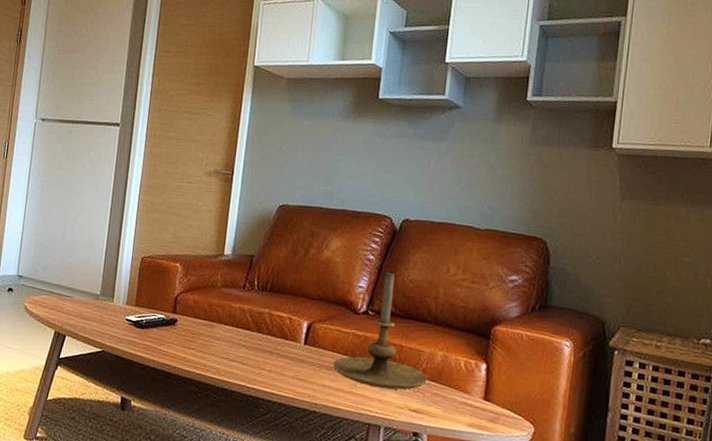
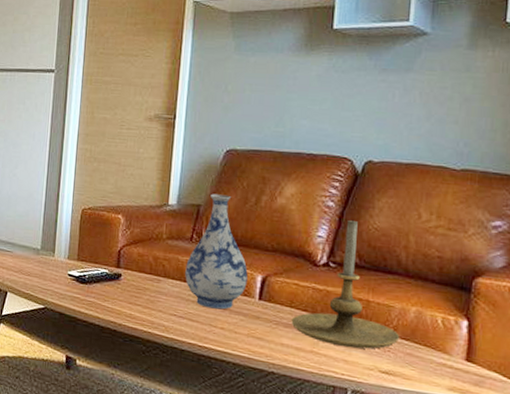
vase: none [237,245,295,353] -> present [185,194,248,310]

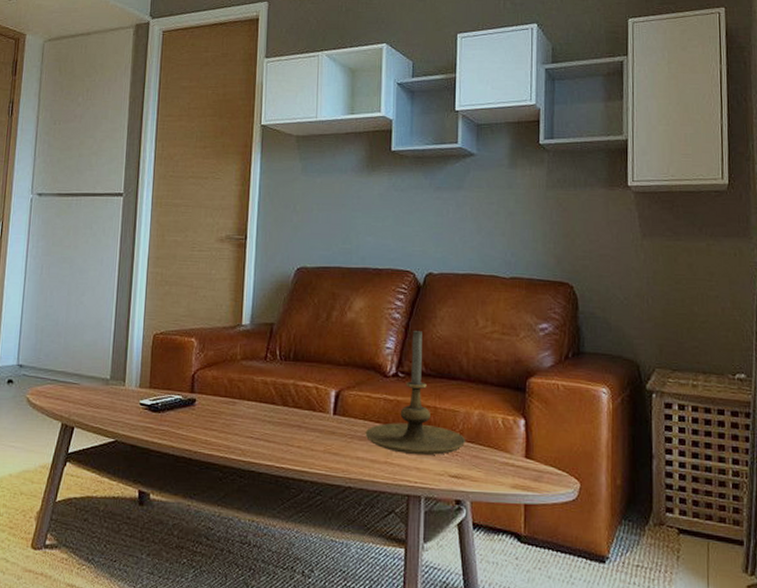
vase: present [185,194,248,310] -> none [260,312,322,428]

